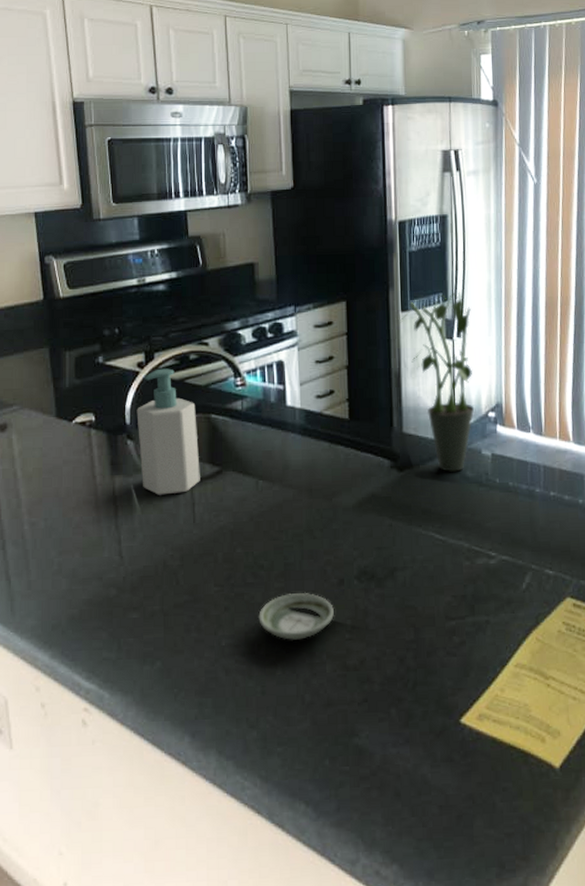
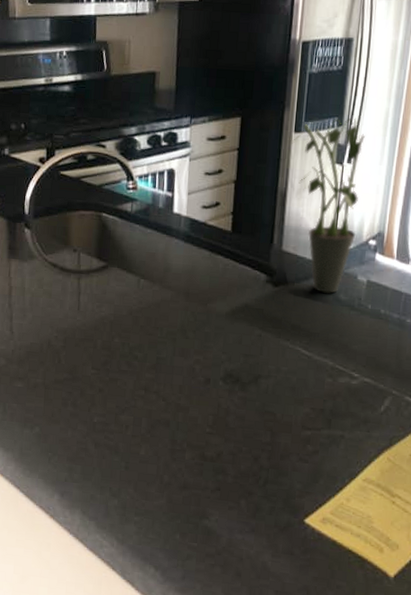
soap bottle: present [136,368,200,495] -> none [34,165,89,282]
saucer: present [258,592,334,640] -> none [128,385,198,427]

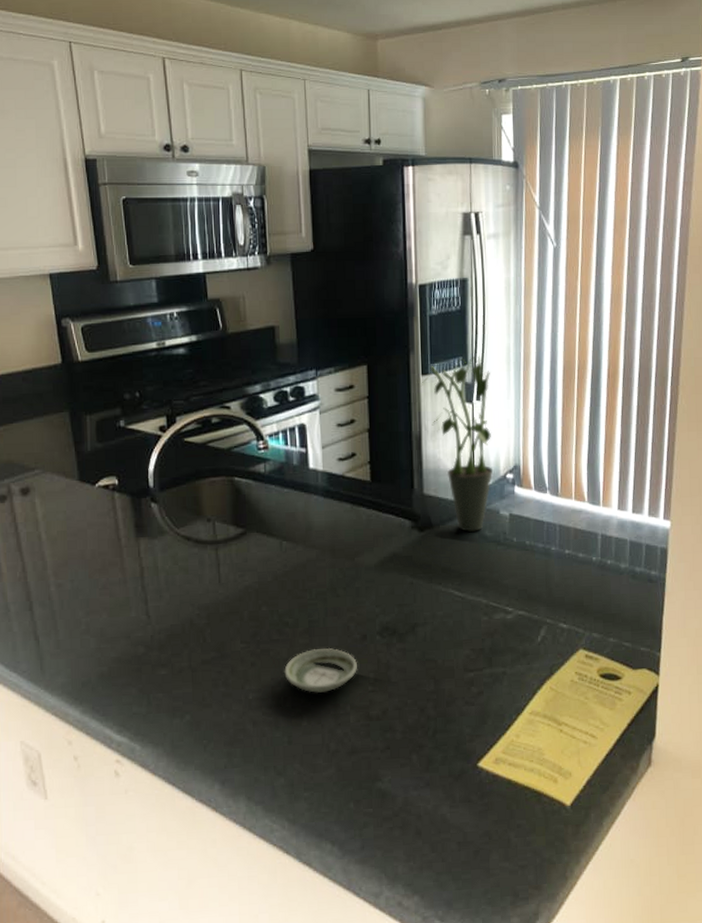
saucer: none [128,385,198,427] -> present [284,647,357,693]

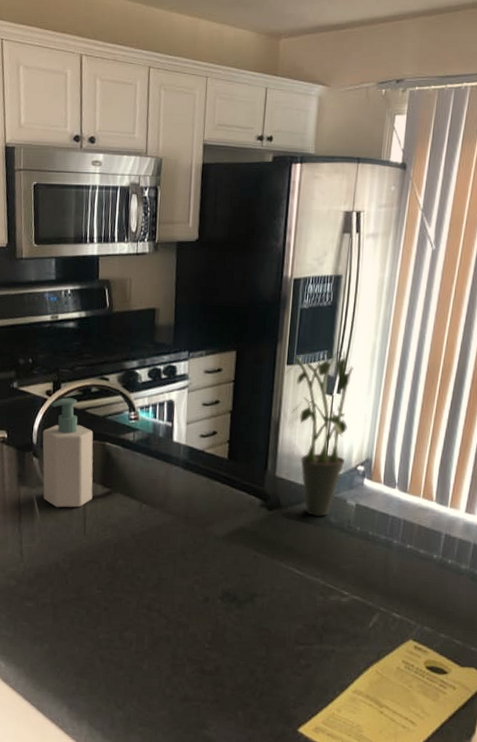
soap bottle: none [159,432,225,556] -> present [42,397,94,508]
saucer: present [284,647,357,693] -> none [132,603,197,643]

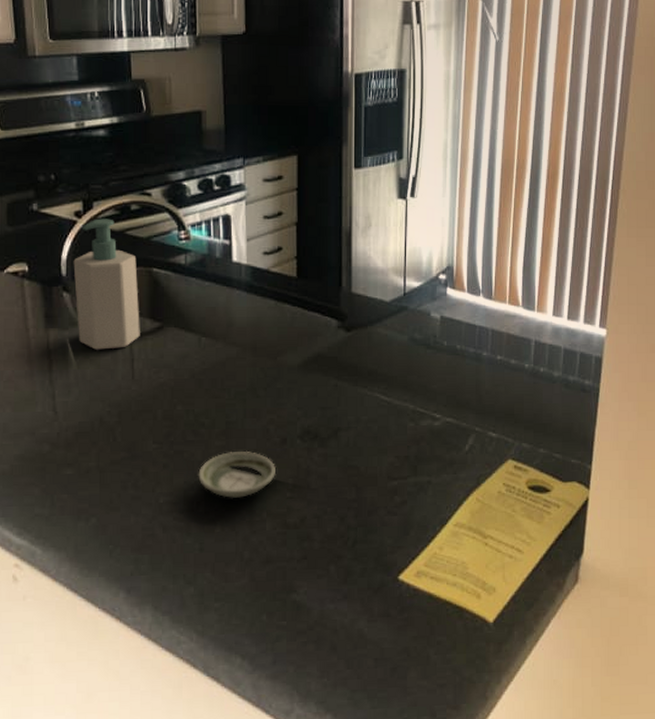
saucer: none [132,603,197,643] -> present [198,450,275,498]
potted plant: present [285,351,353,517] -> none [353,150,426,333]

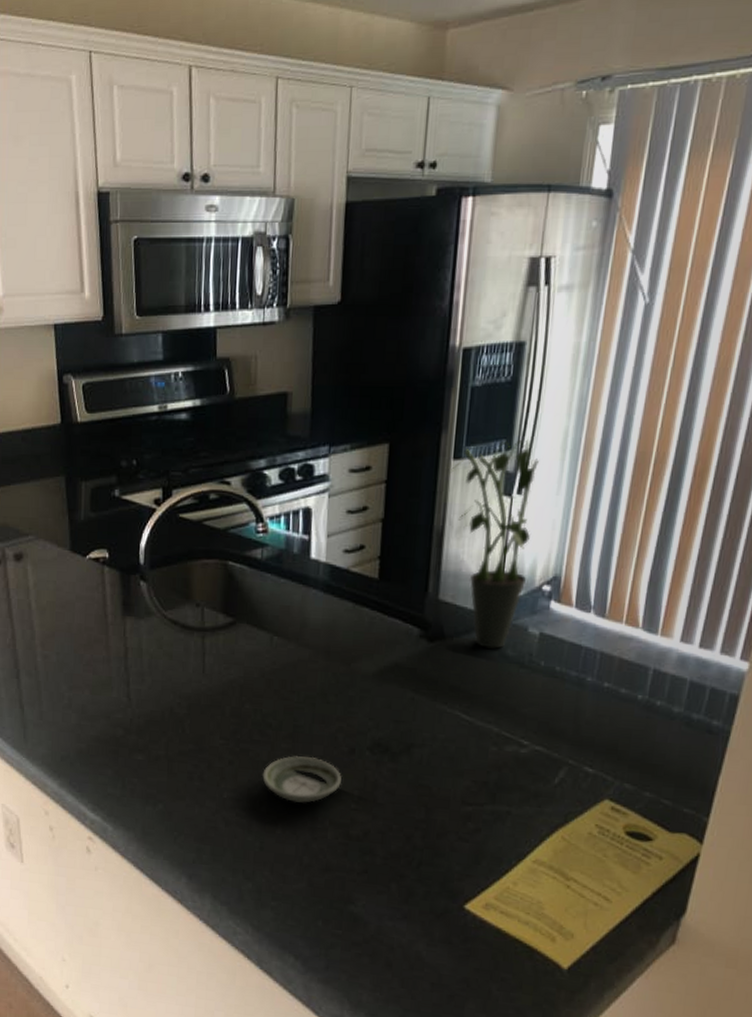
soap bottle: present [73,218,140,350] -> none [151,507,213,642]
potted plant: none [353,150,426,333] -> present [451,439,539,649]

